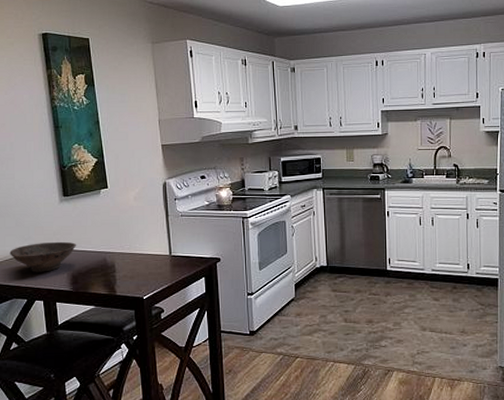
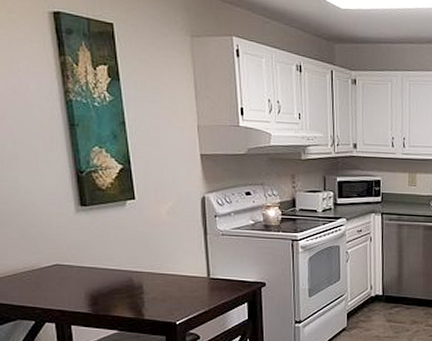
bowl: present [9,241,77,272] -> none [12,257,97,291]

